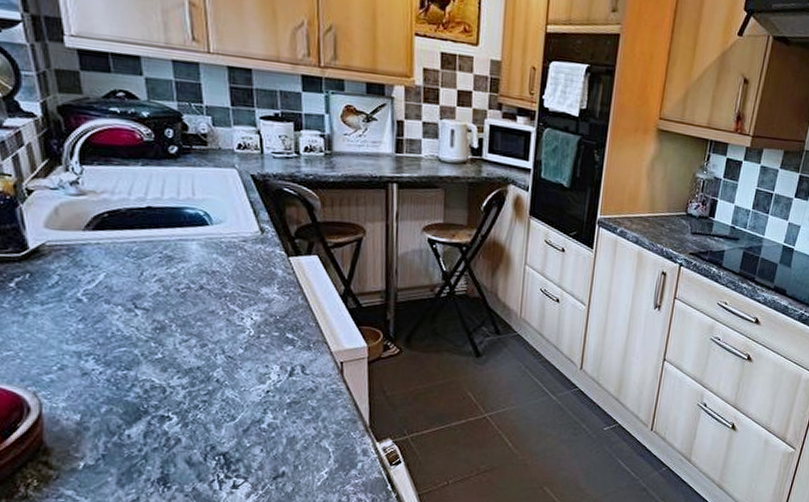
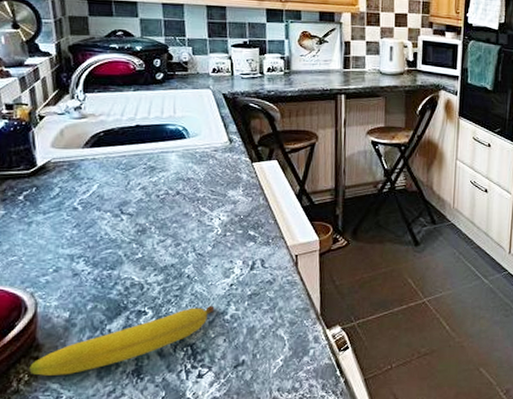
fruit: none [38,412,250,482] -> present [29,305,215,376]

